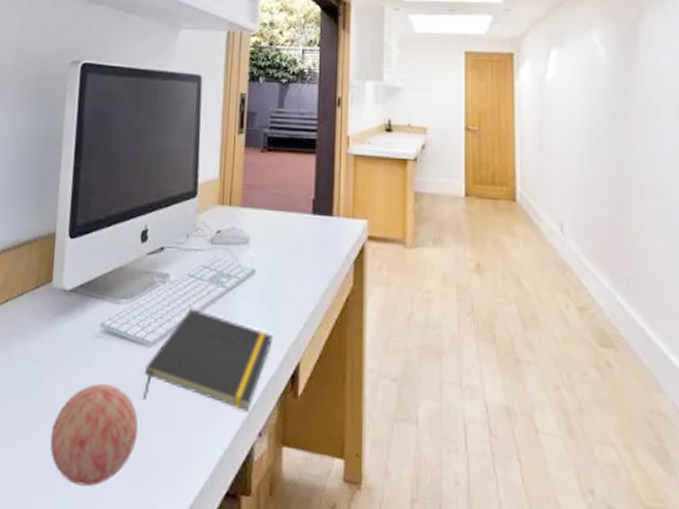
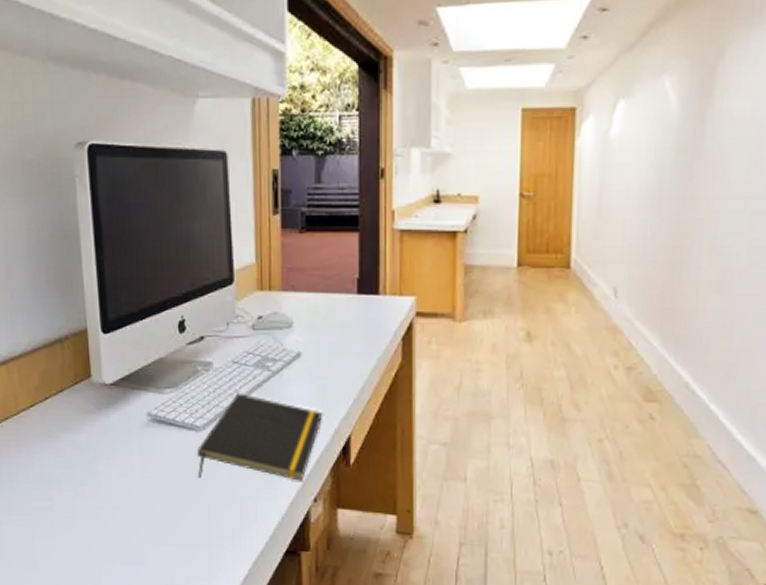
decorative ball: present [49,383,139,487] -> none [111,467,197,555]

